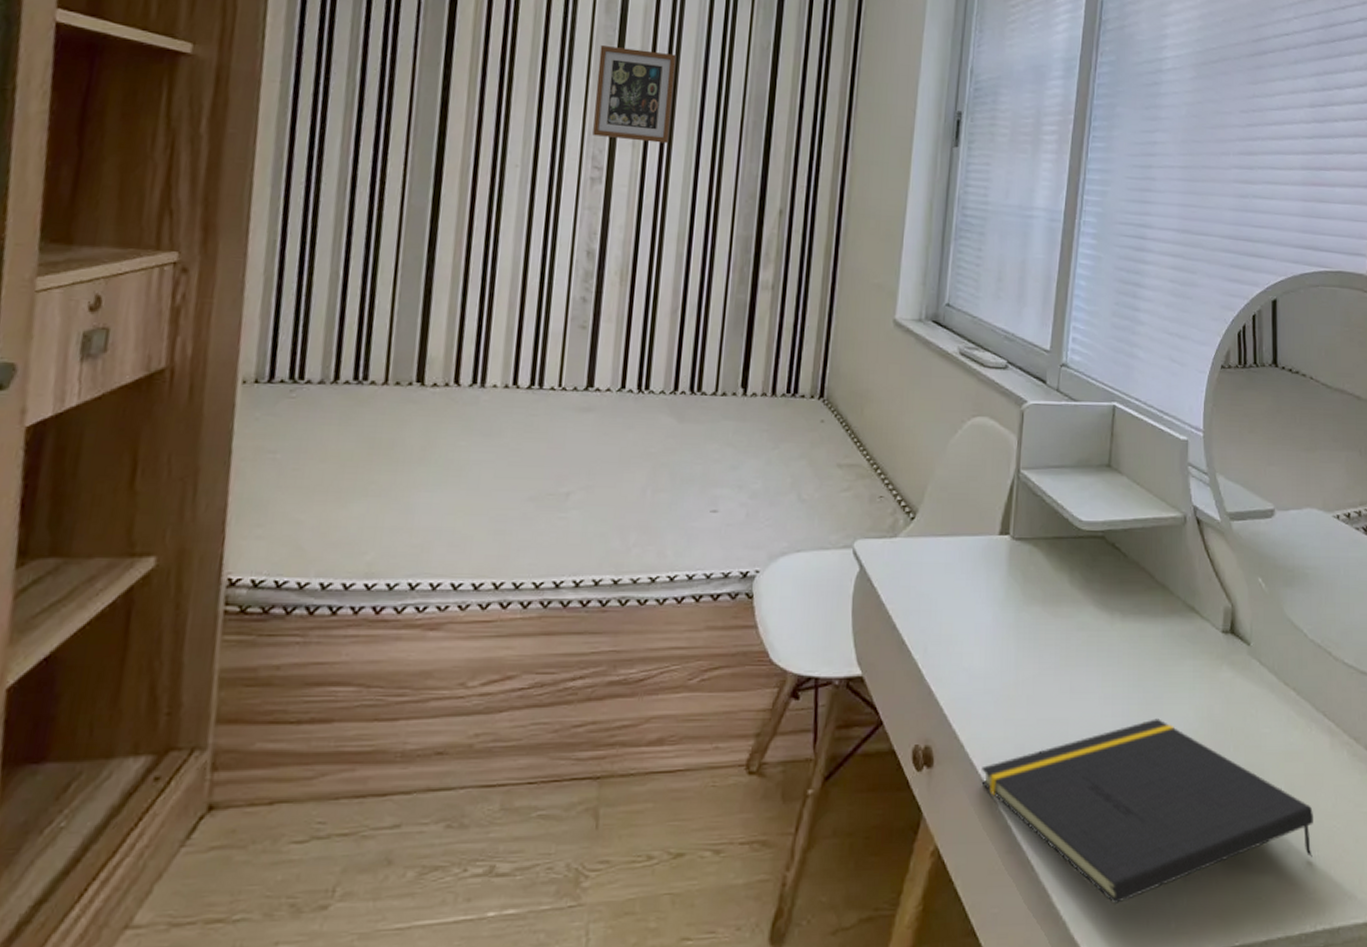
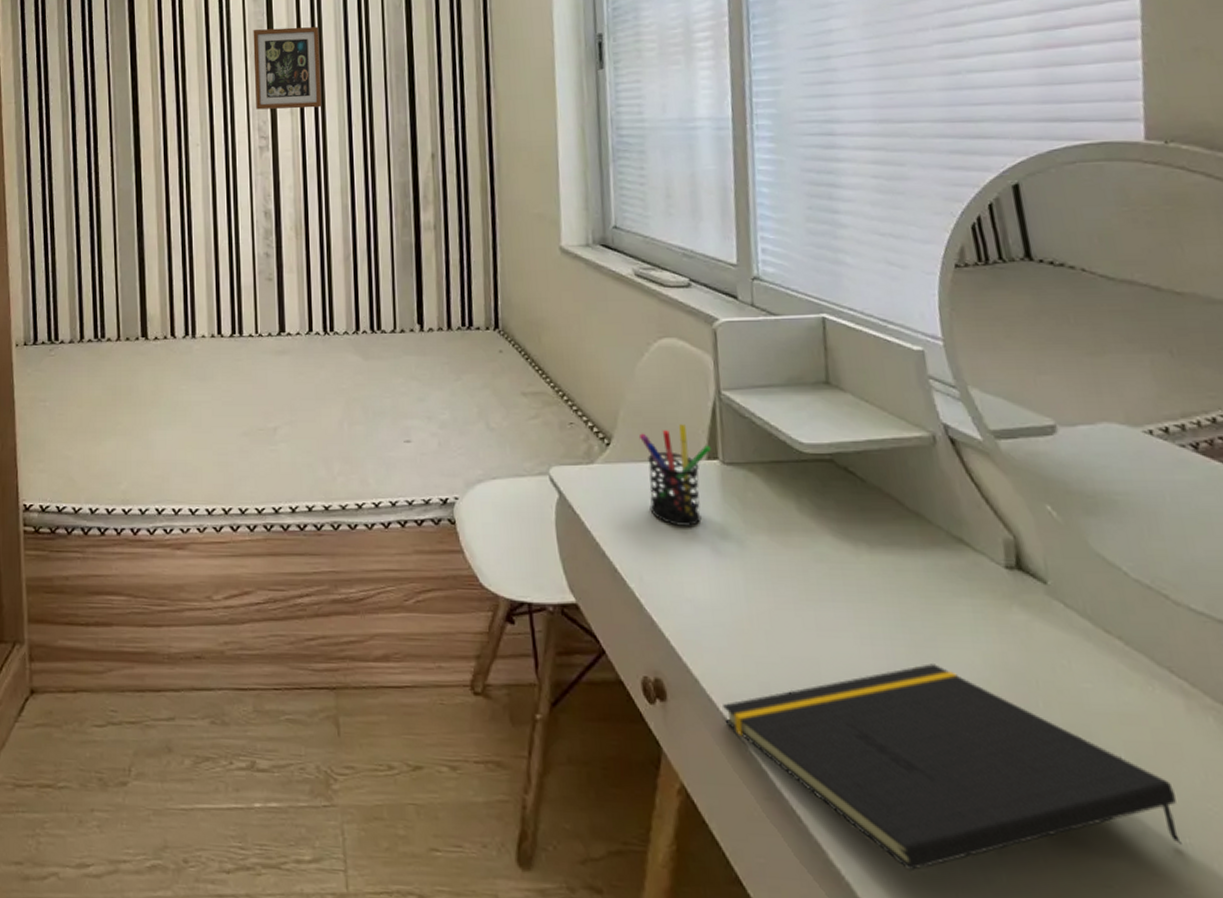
pen holder: none [942,500,1004,598] -> present [640,424,711,526]

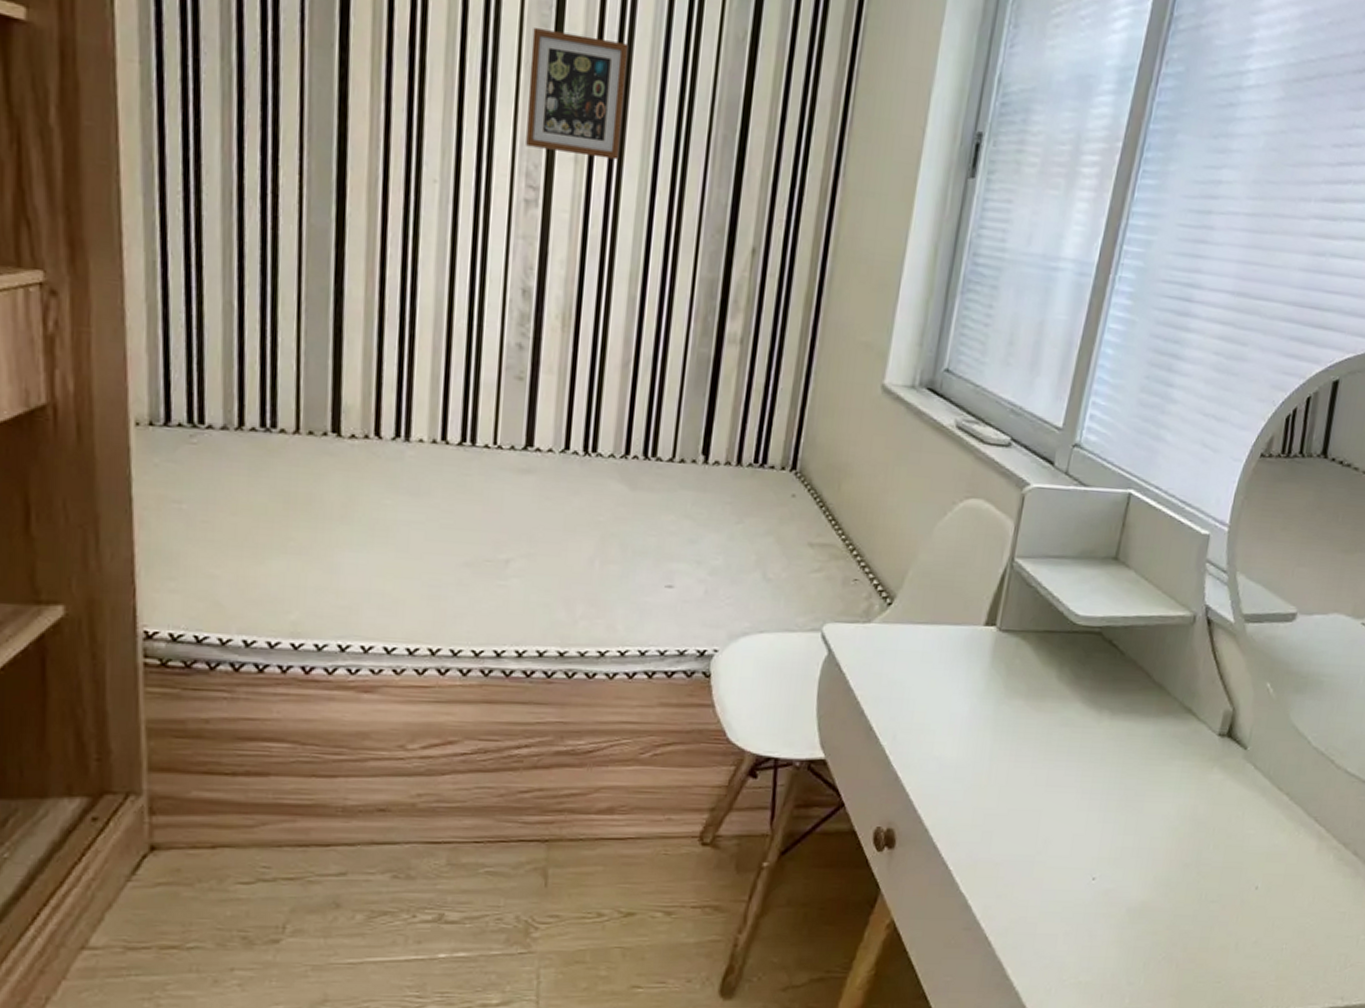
pen holder: present [640,424,711,526] -> none [918,589,991,689]
notepad: present [723,663,1182,870] -> none [944,815,1288,979]

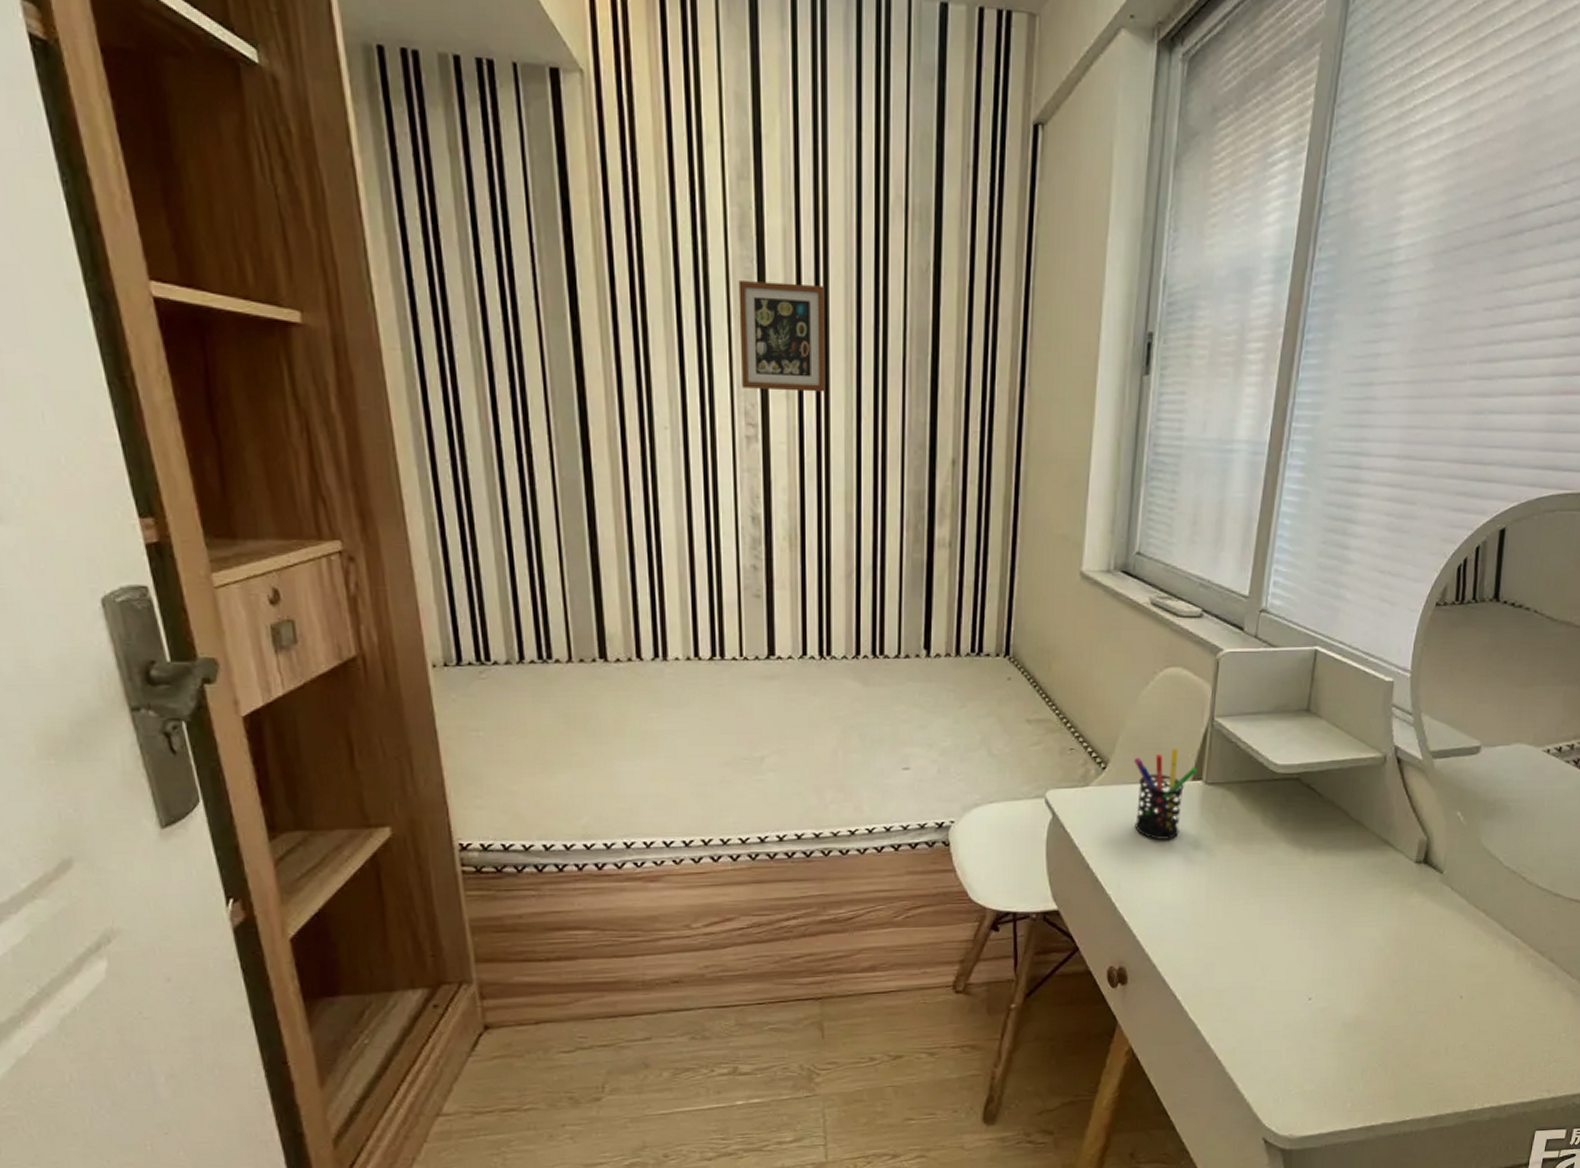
pen holder: none [918,589,991,689] -> present [1134,749,1197,840]

